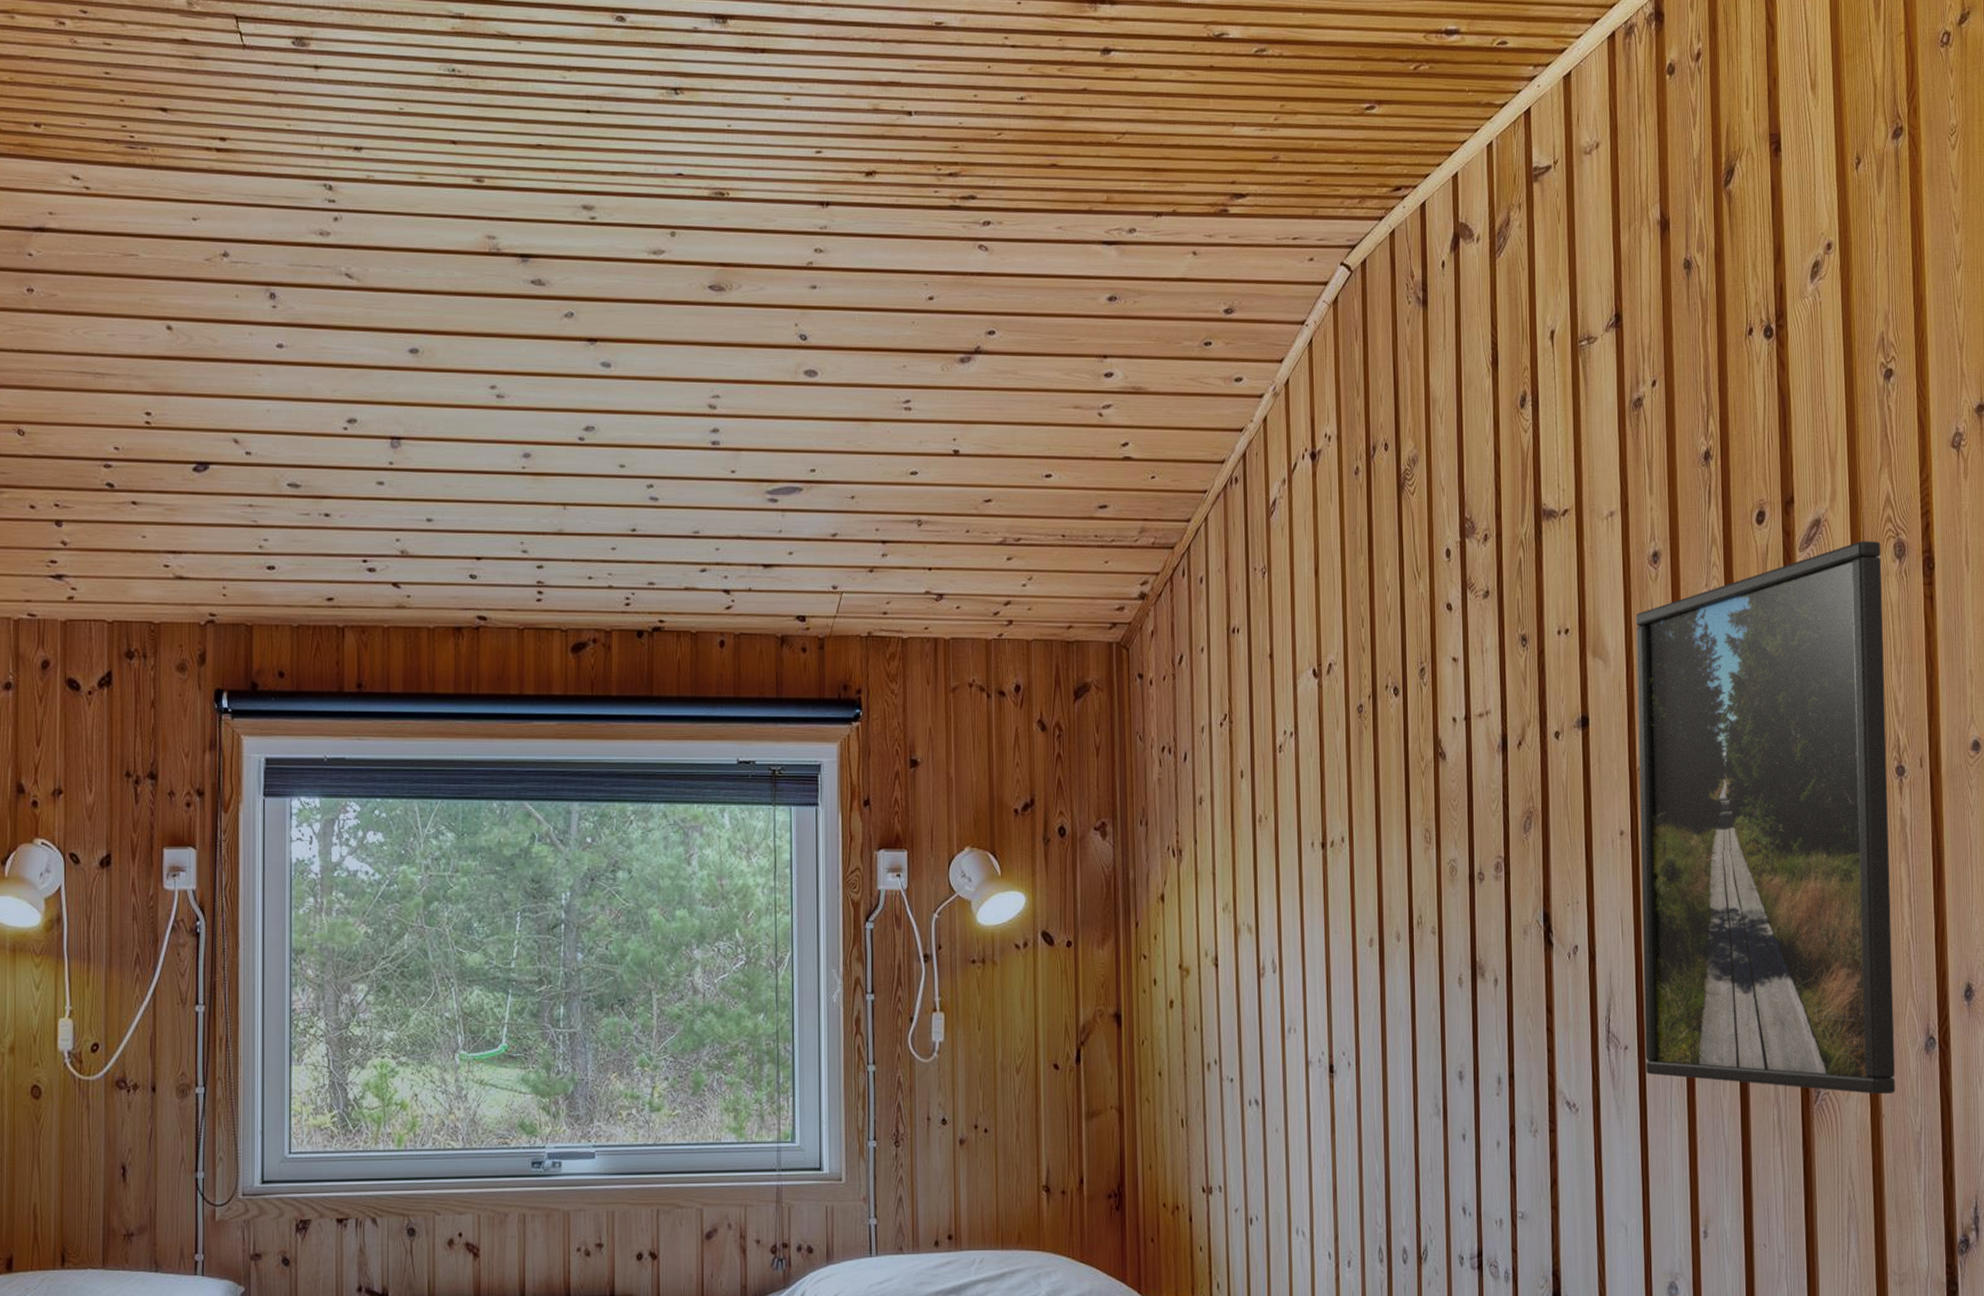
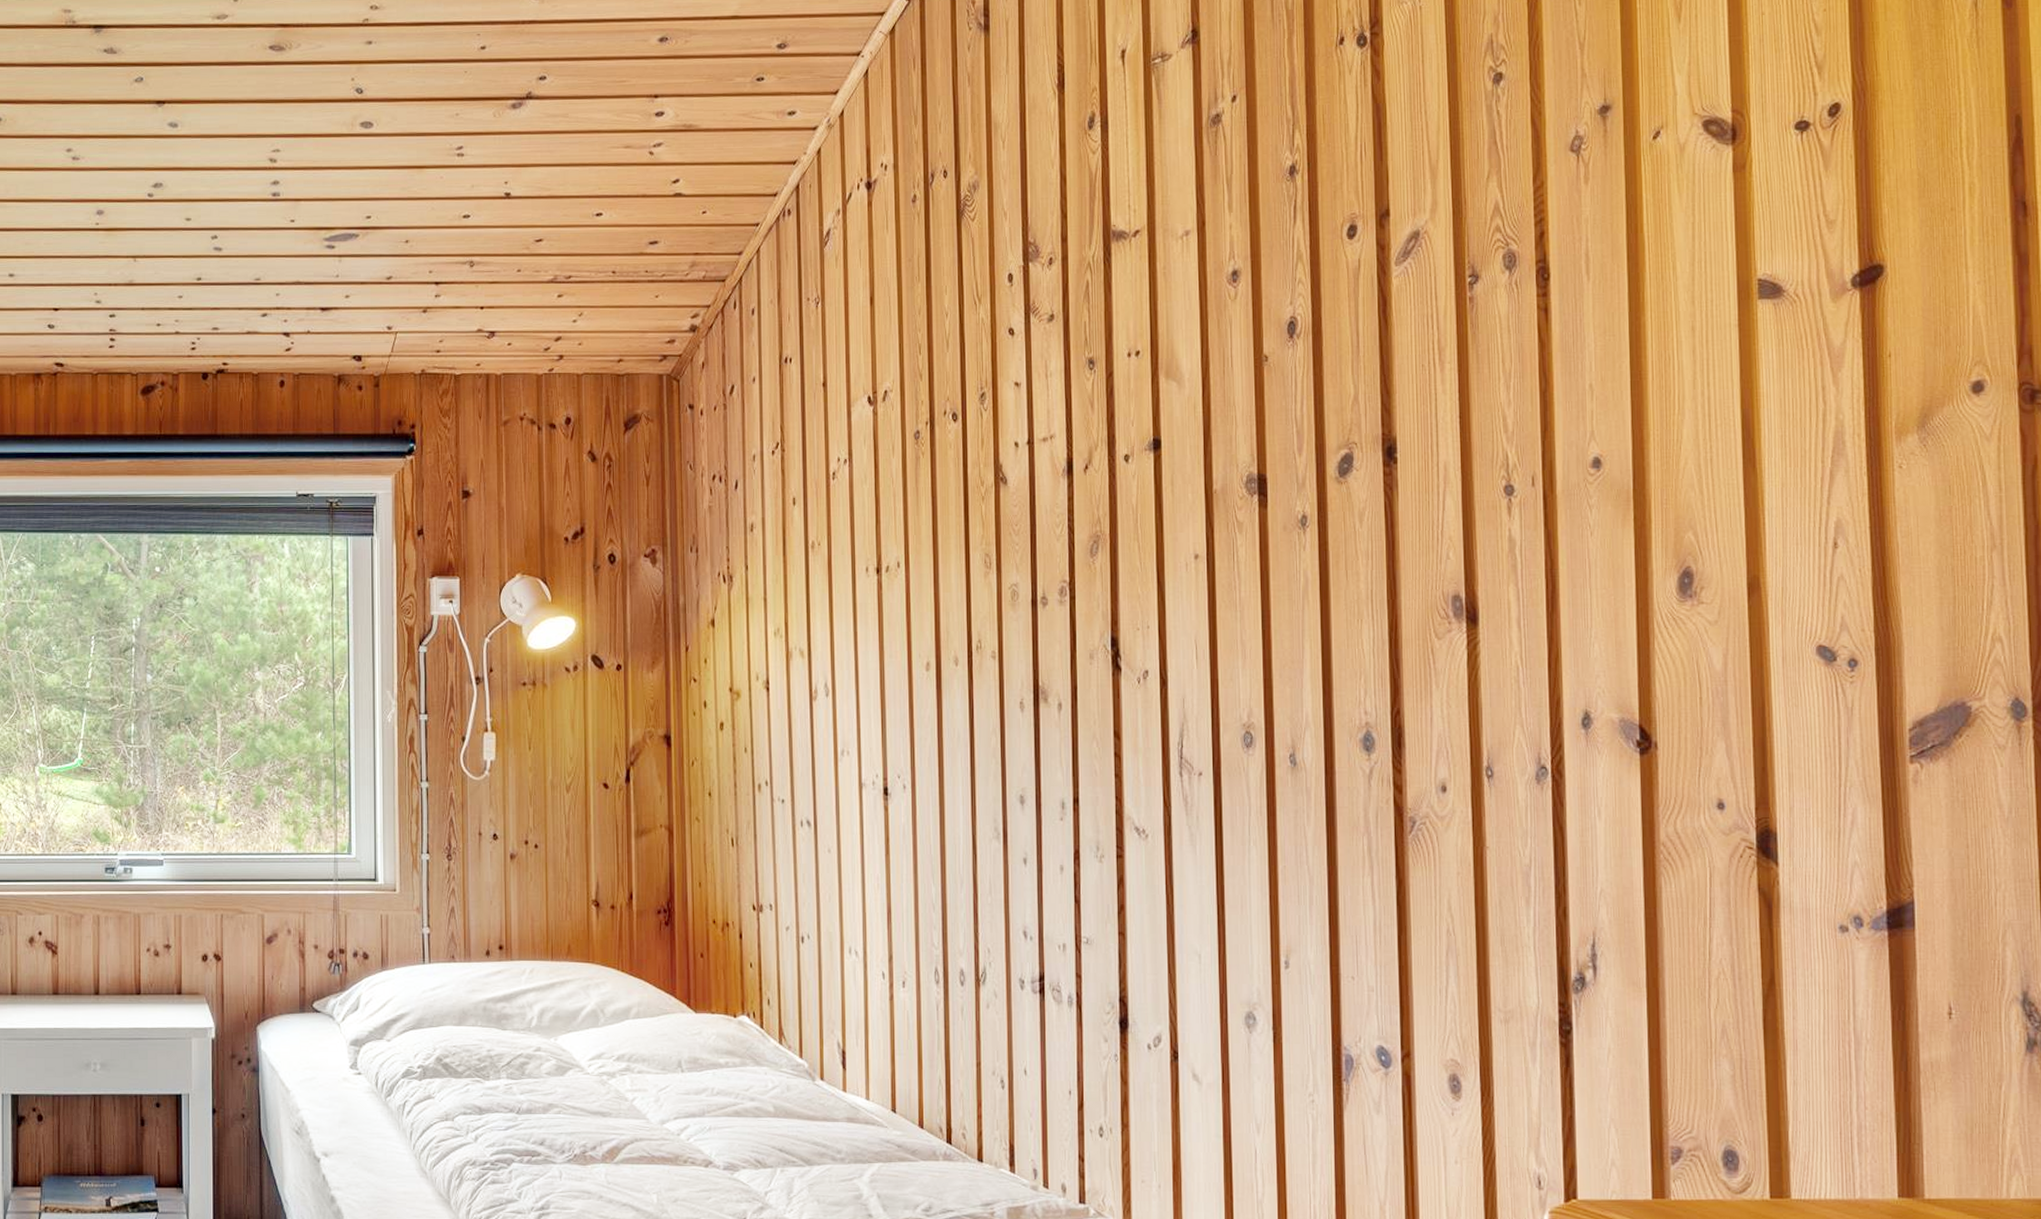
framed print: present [1635,541,1895,1095] -> none [1212,252,1501,825]

